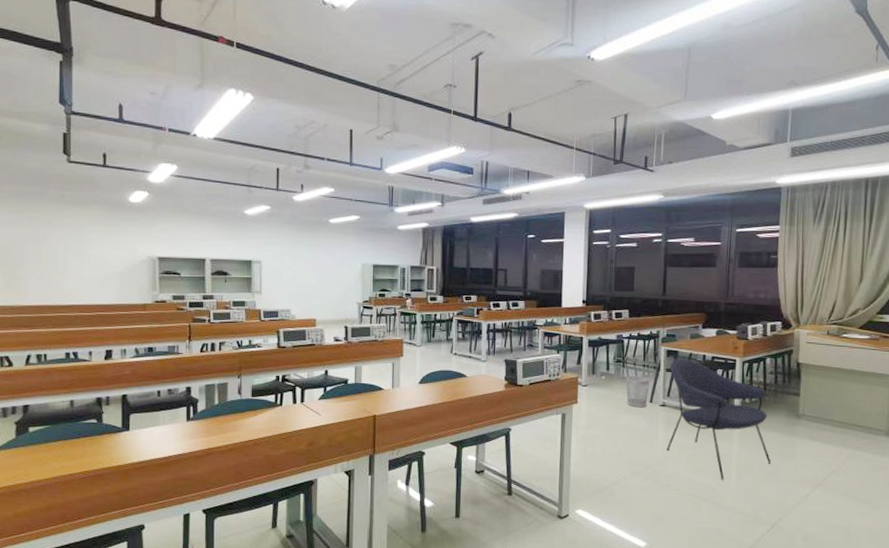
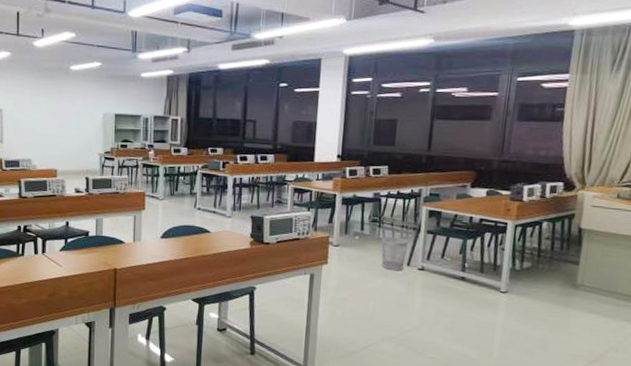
chair: present [667,357,771,481] -> none [423,219,540,351]

